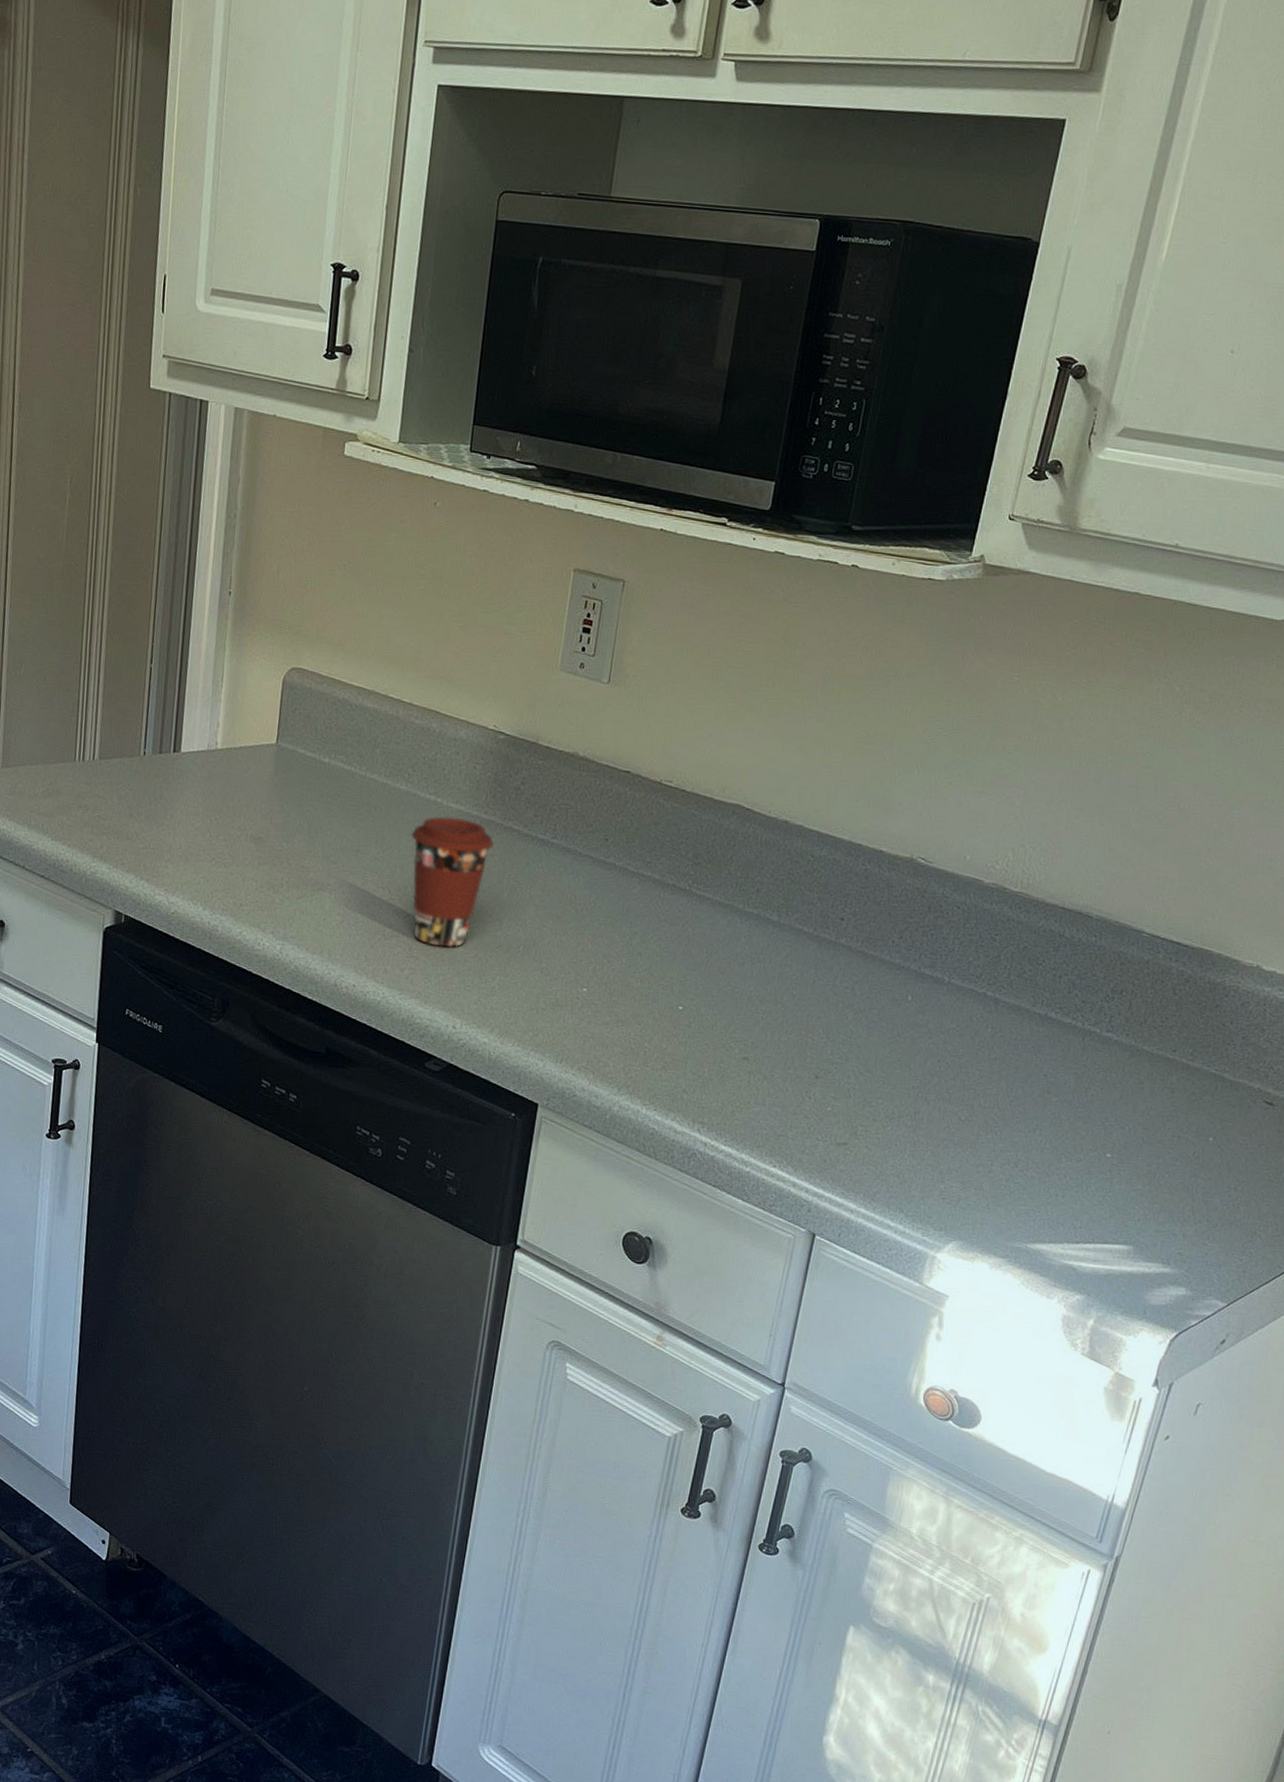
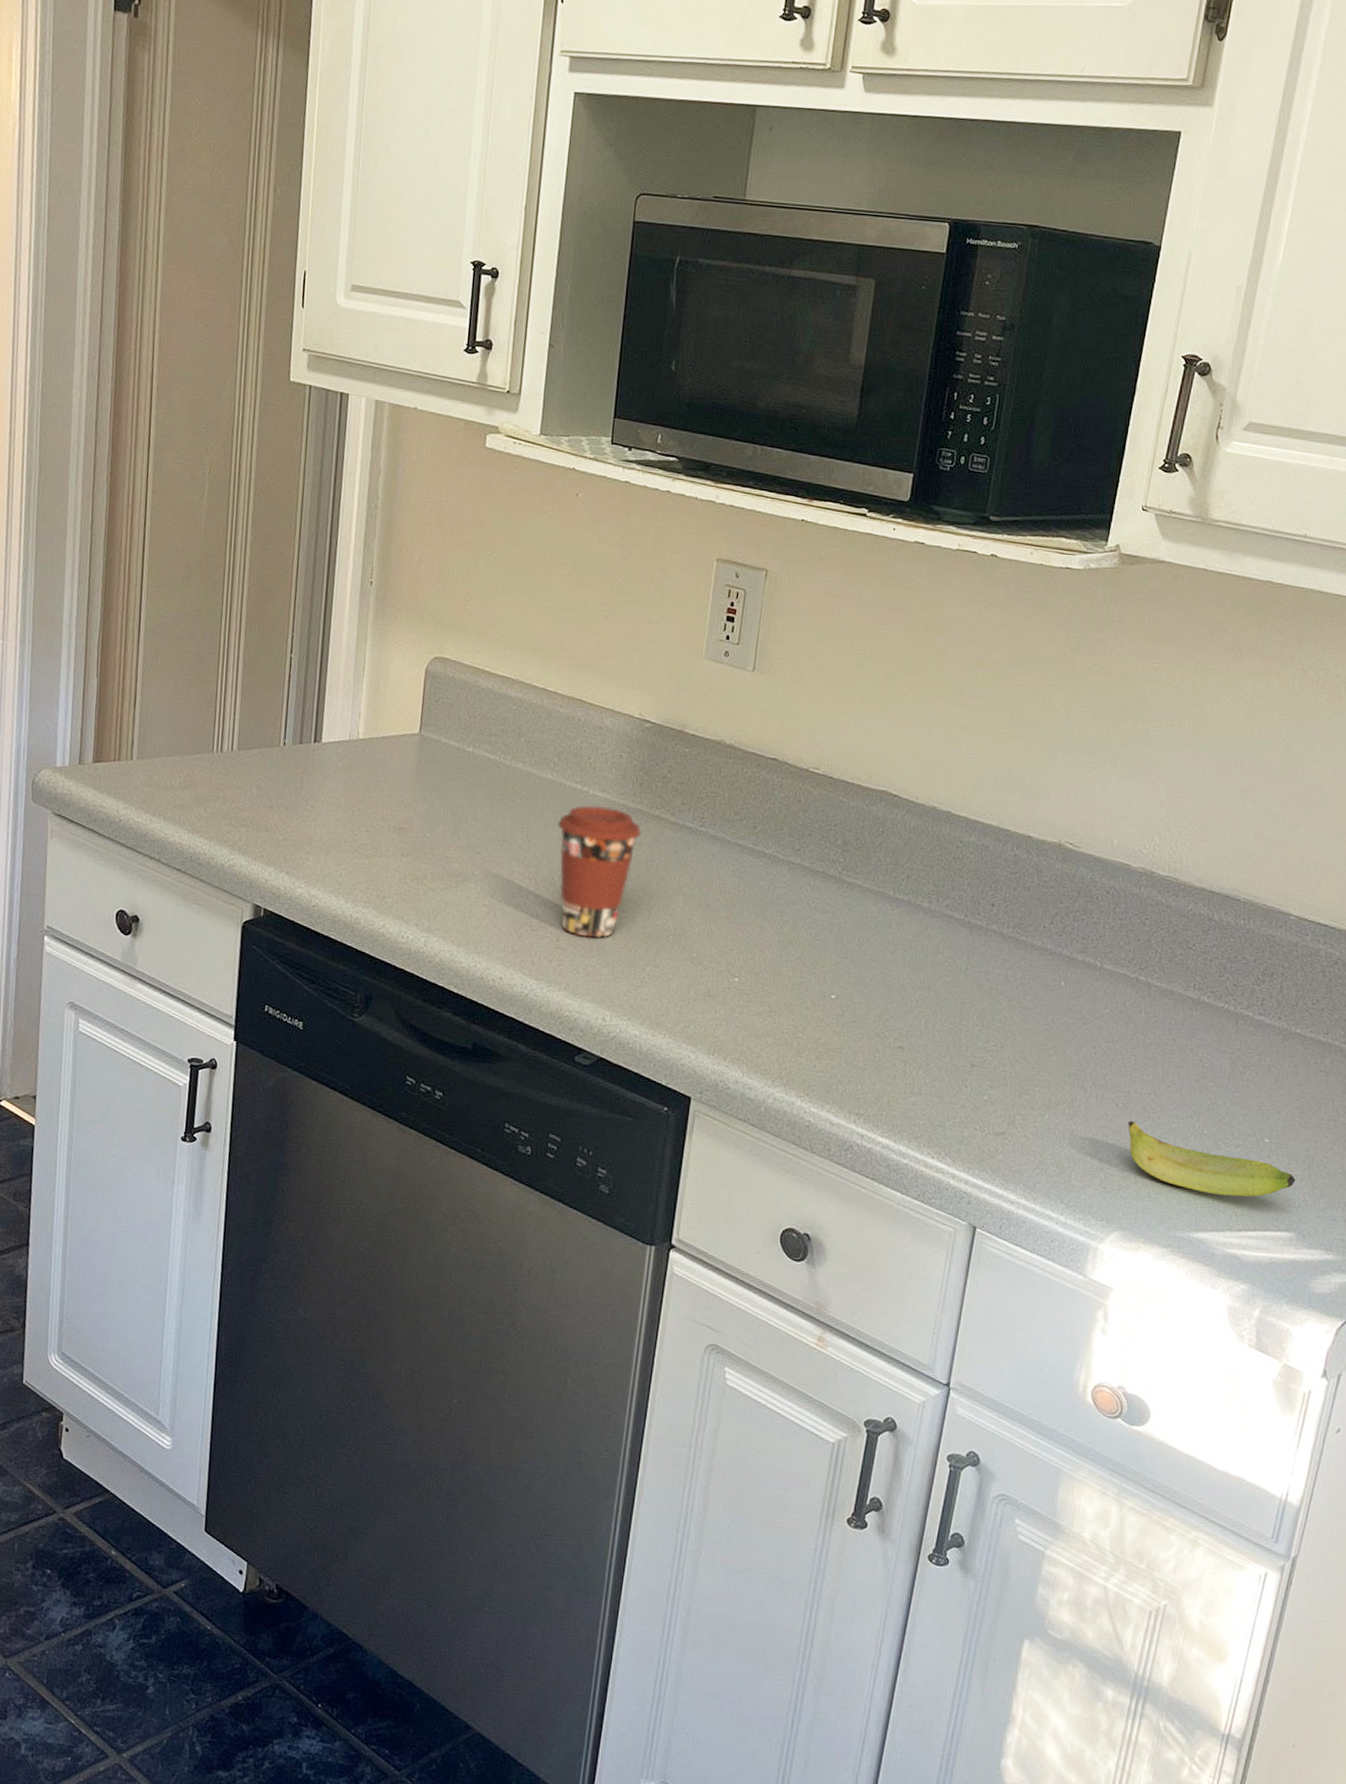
banana: none [969,1134,1136,1210] -> present [1127,1121,1296,1197]

